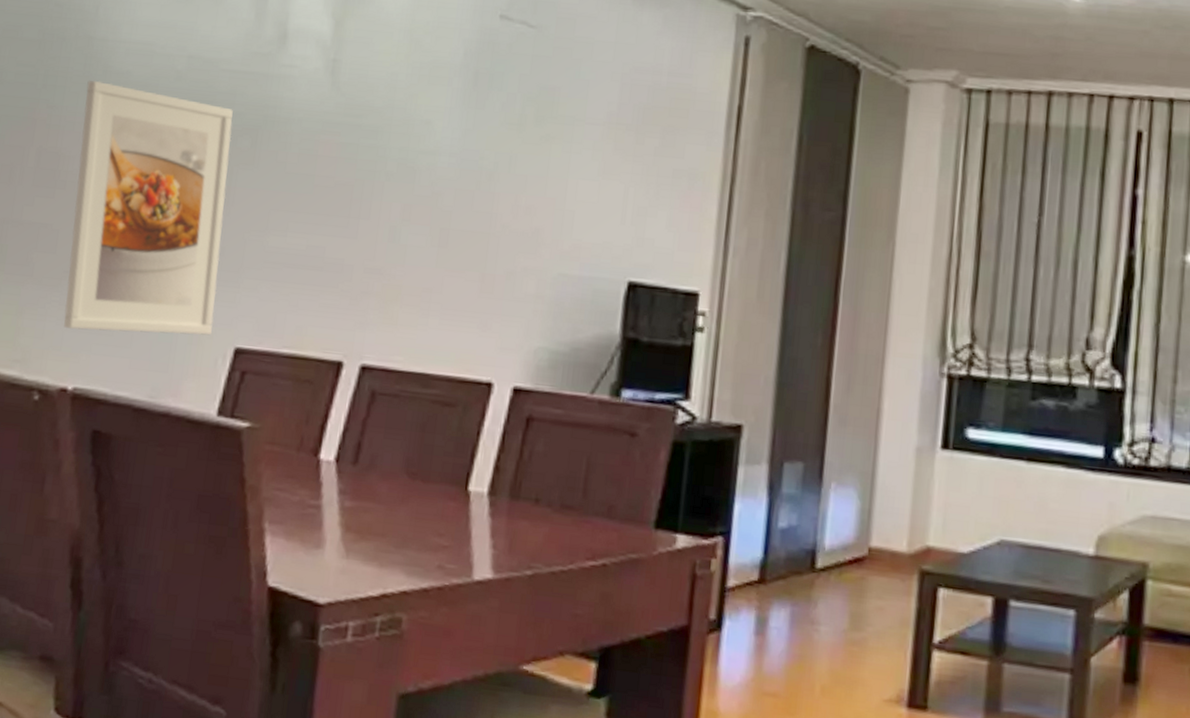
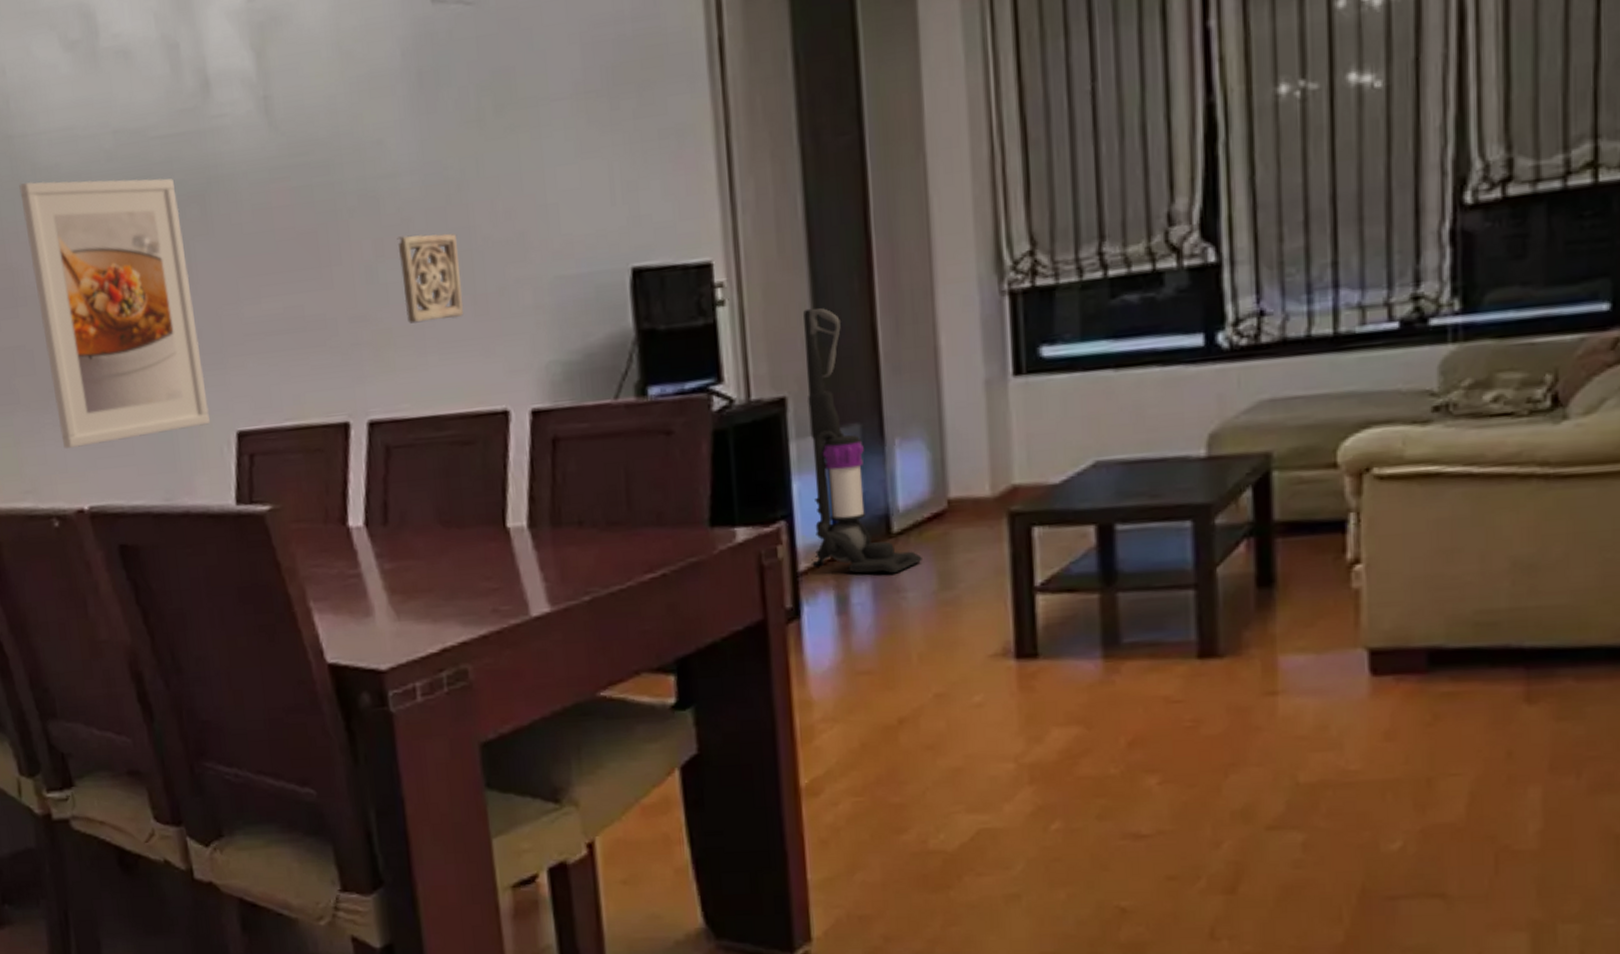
wall ornament: none [418,207,479,290] -> present [397,233,464,324]
vacuum cleaner: none [740,351,839,606] -> present [803,308,922,574]

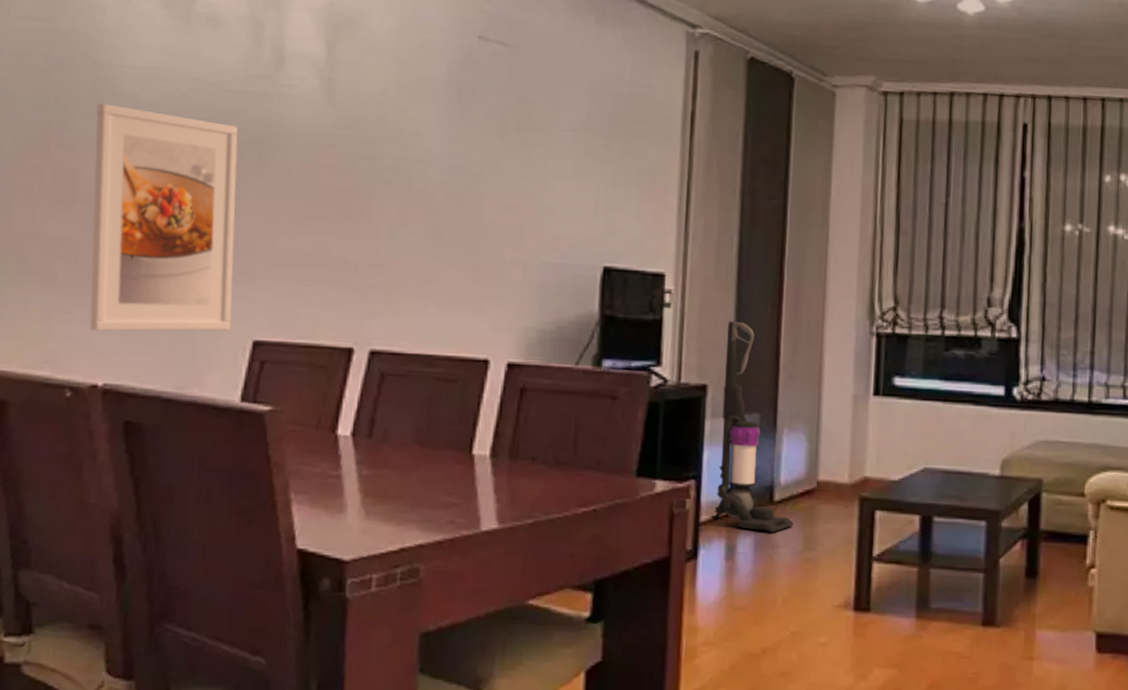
wall ornament: present [397,233,464,324] -> none [417,208,469,280]

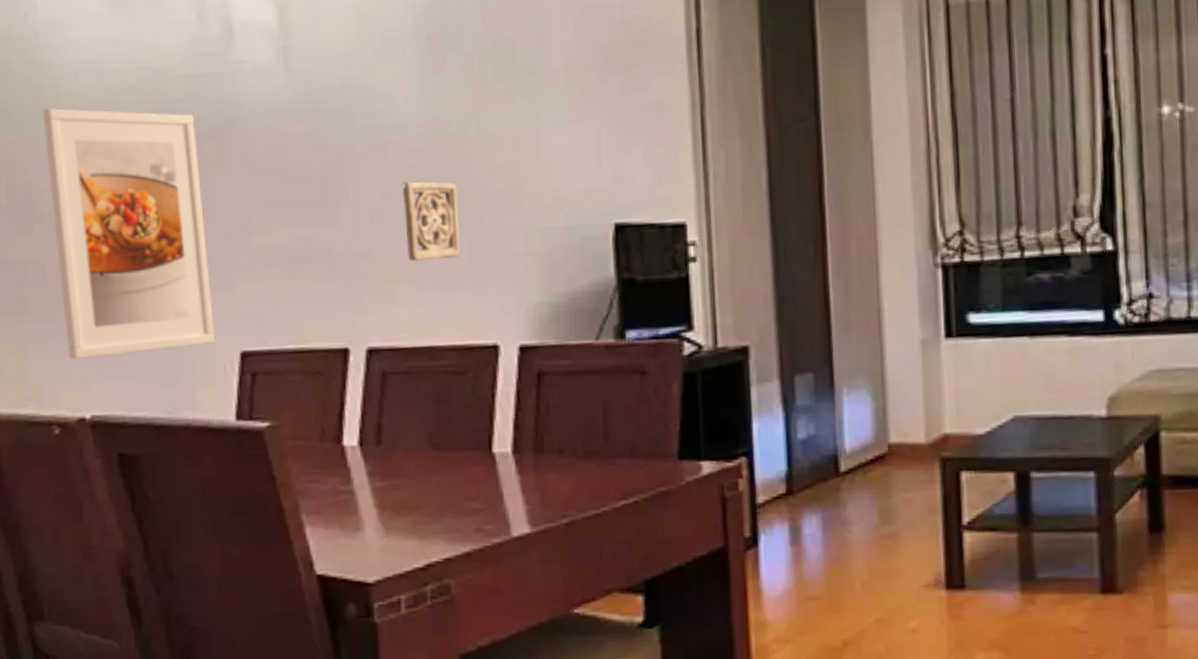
wall ornament: none [417,208,469,280] -> present [401,181,461,261]
vacuum cleaner: present [711,321,794,533] -> none [765,269,866,509]

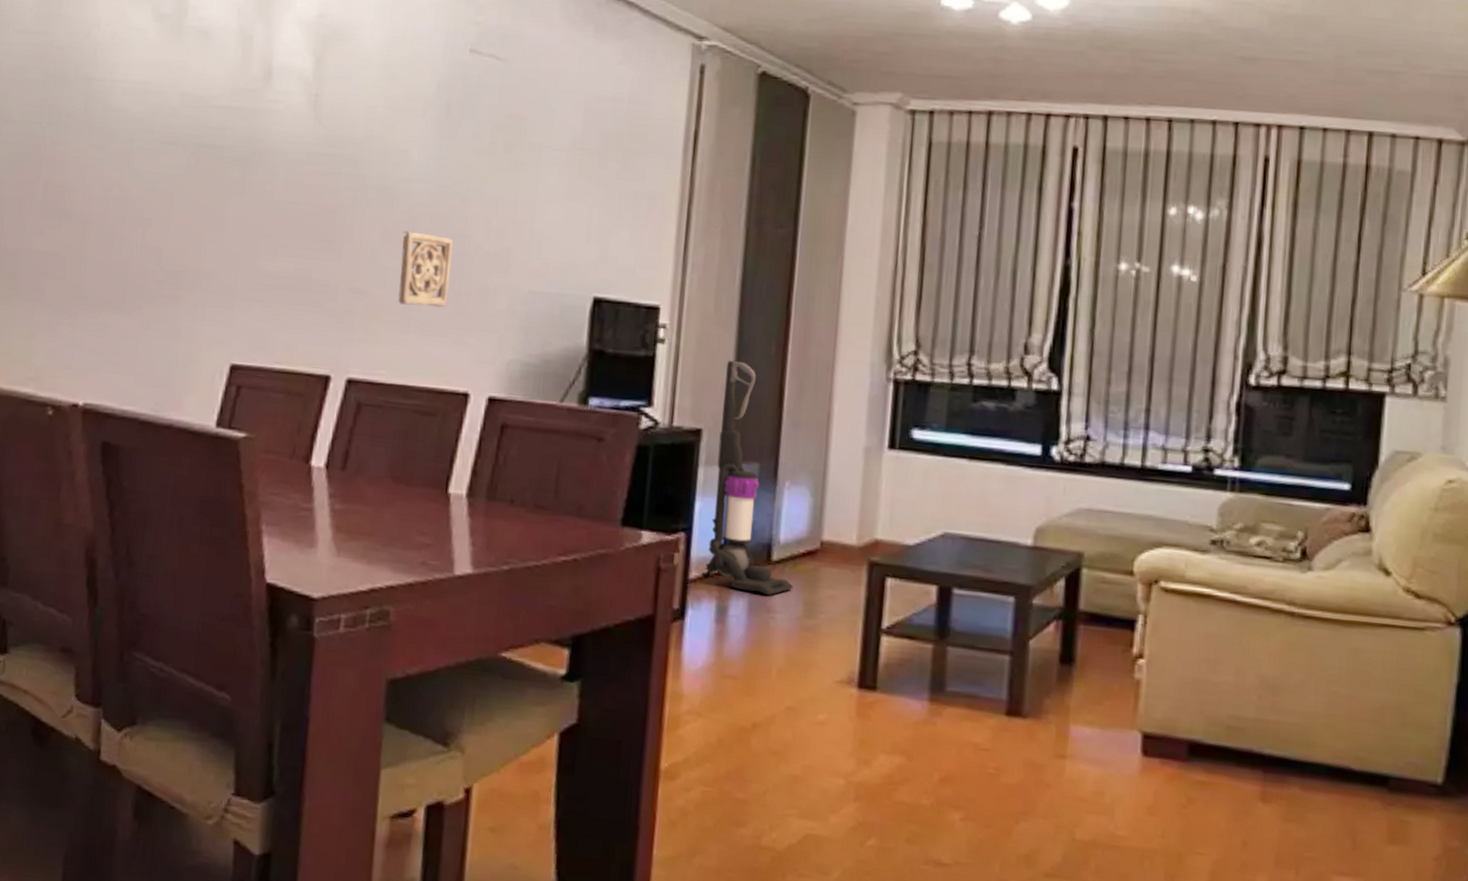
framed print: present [42,107,215,359] -> none [73,117,224,353]
vacuum cleaner: none [765,269,866,509] -> present [701,360,793,596]

